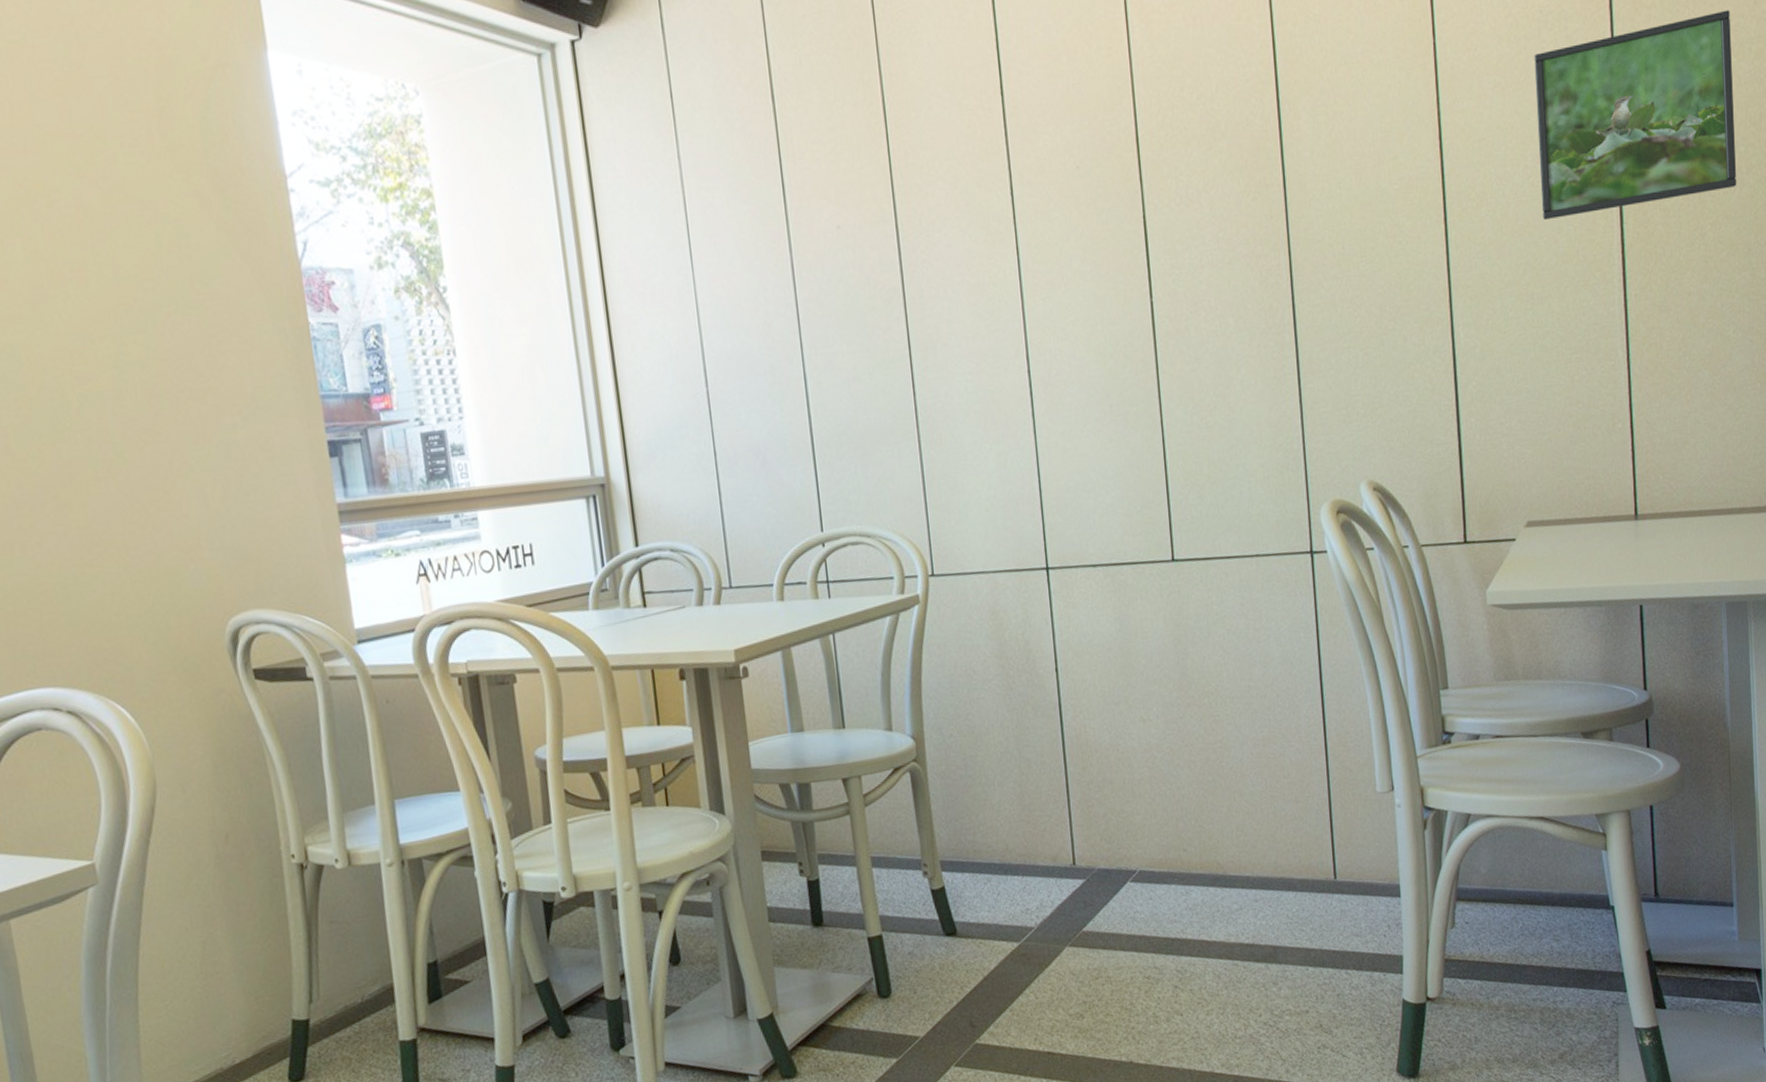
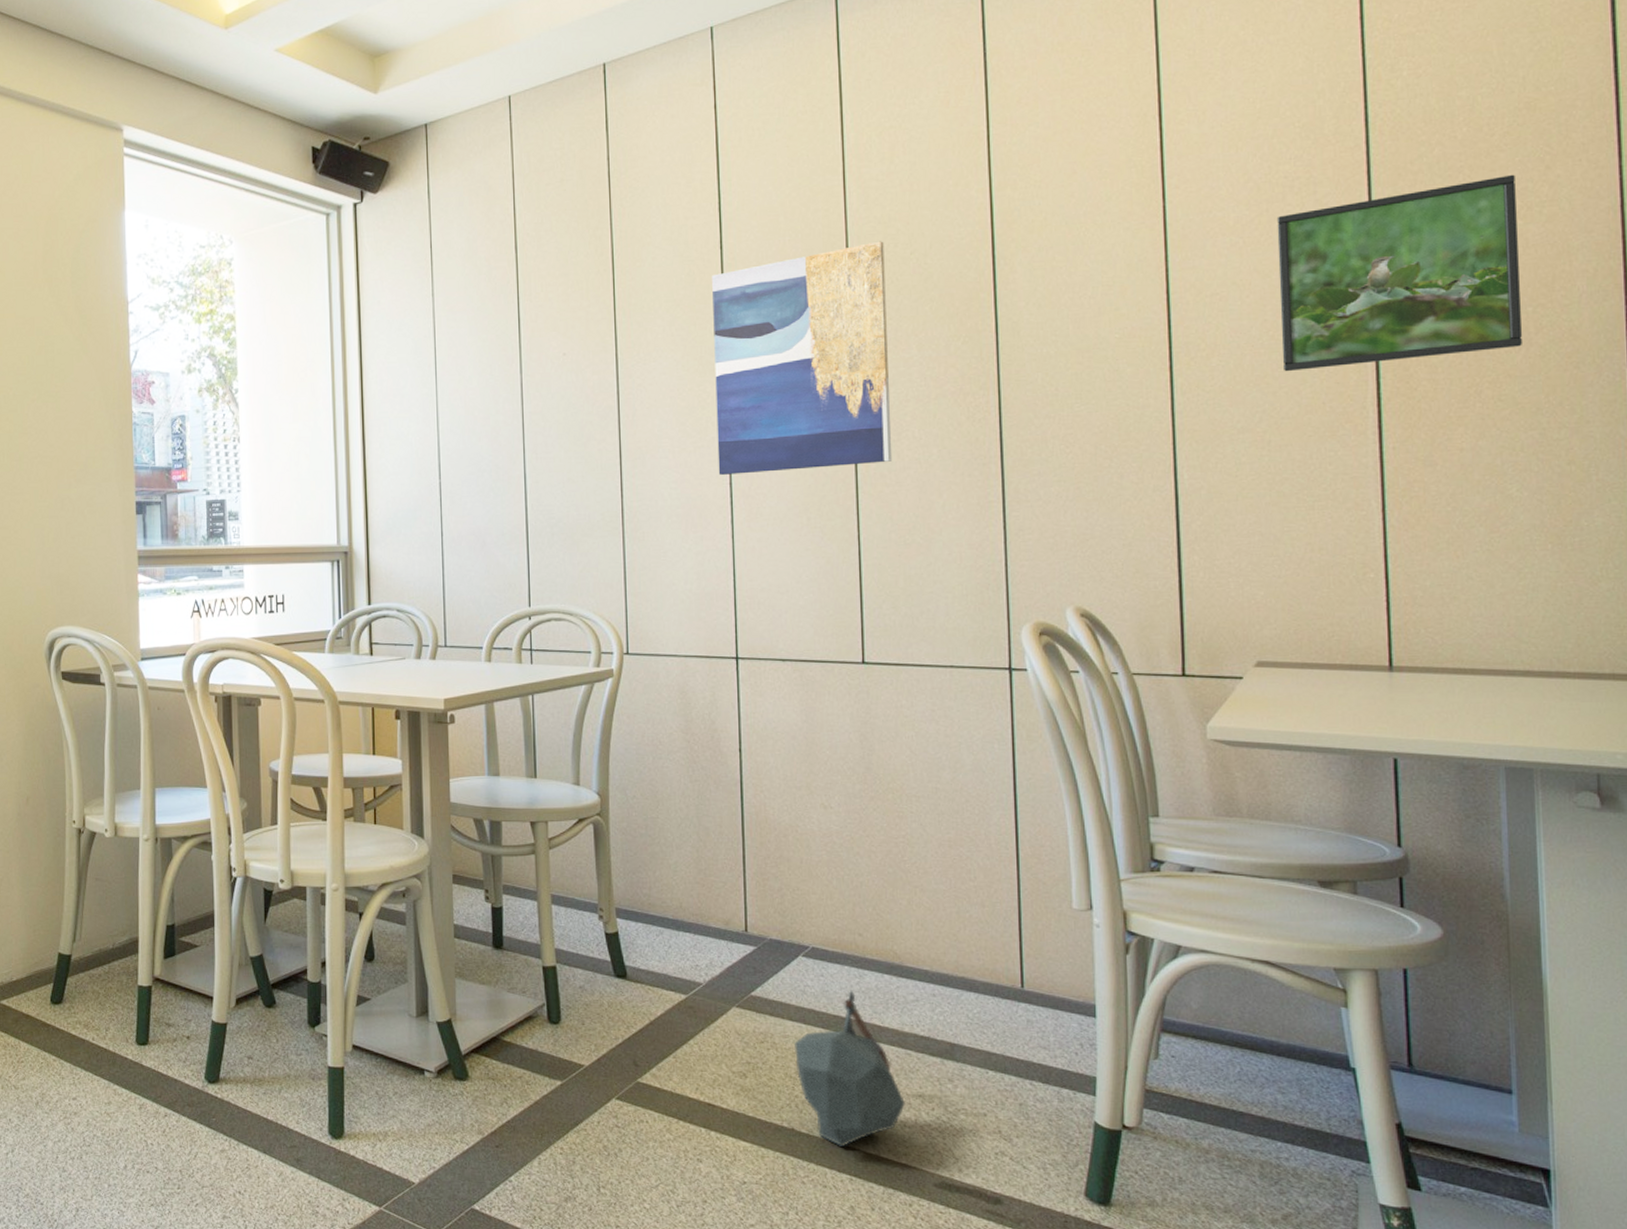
wall art: none [994,84,1191,362] -> present [712,241,893,475]
bag: none [1128,908,1235,1070] -> present [795,990,905,1146]

